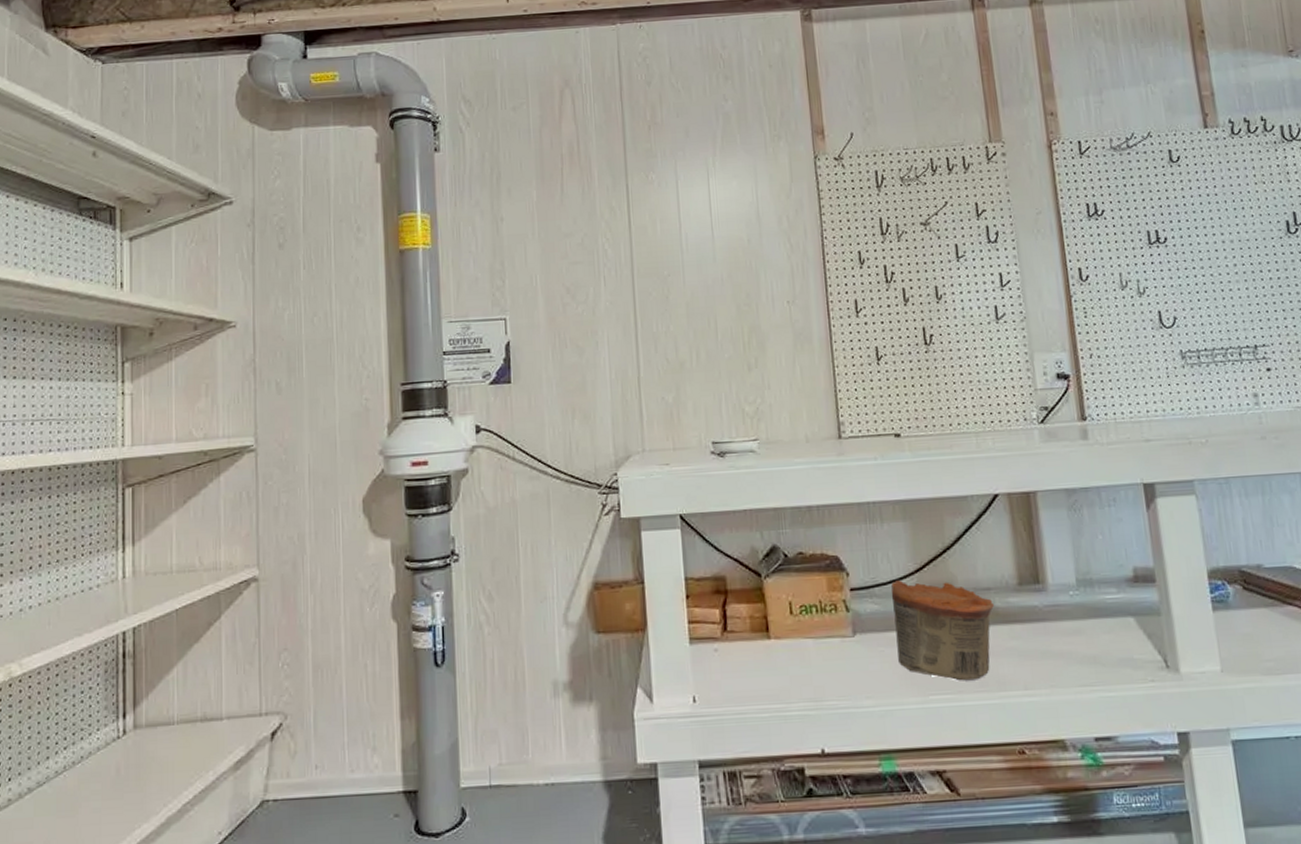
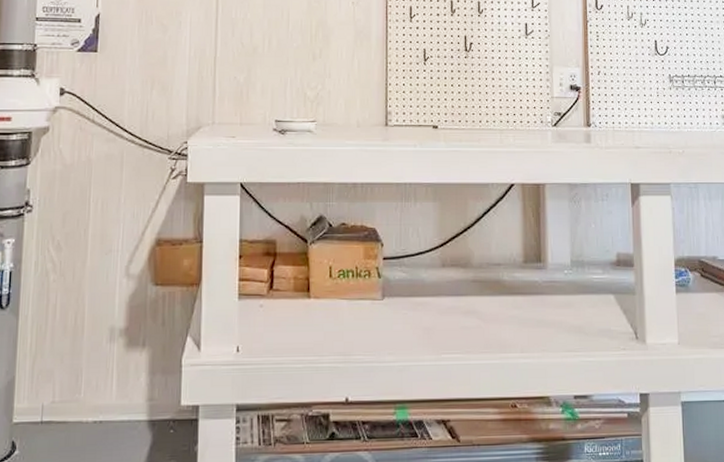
can: present [890,580,995,681] -> none [417,253,503,343]

